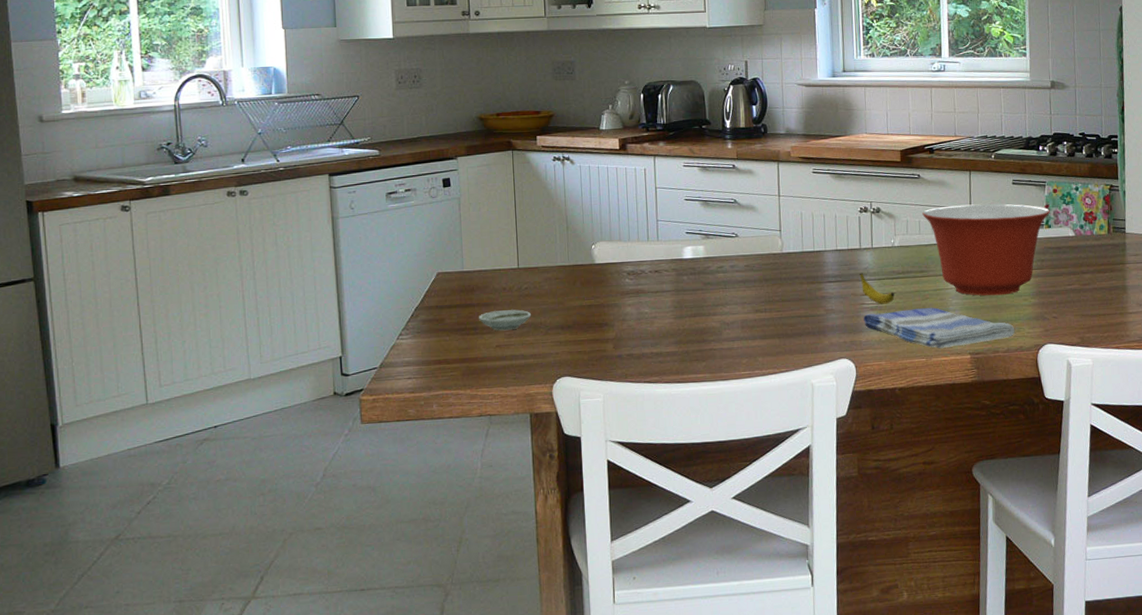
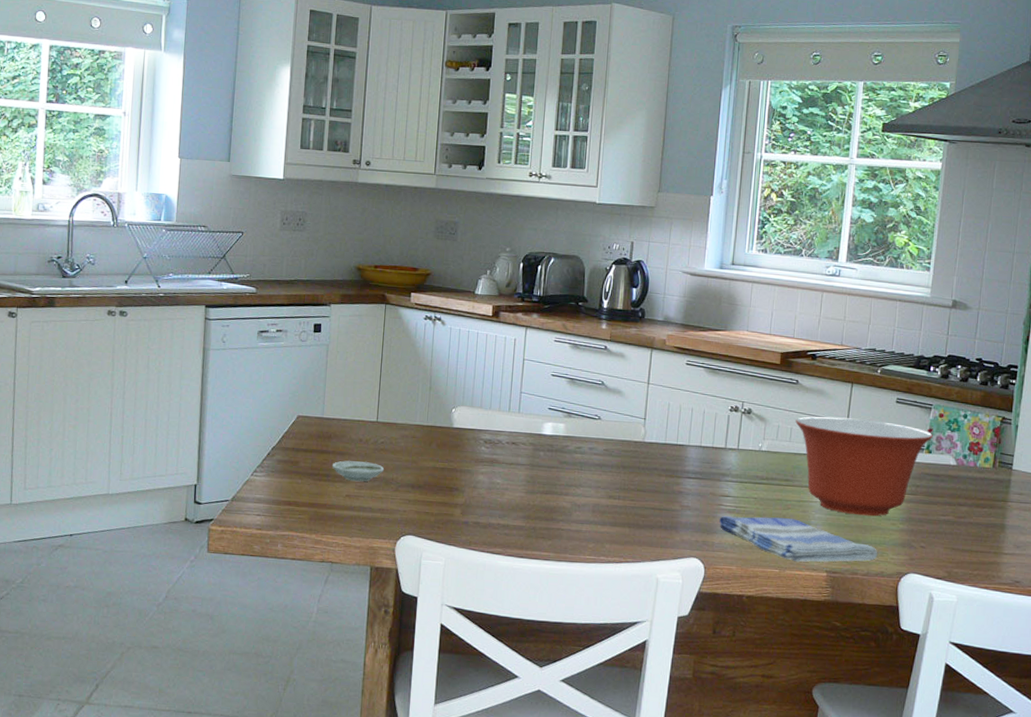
banana: present [860,272,895,304] -> none [721,473,755,509]

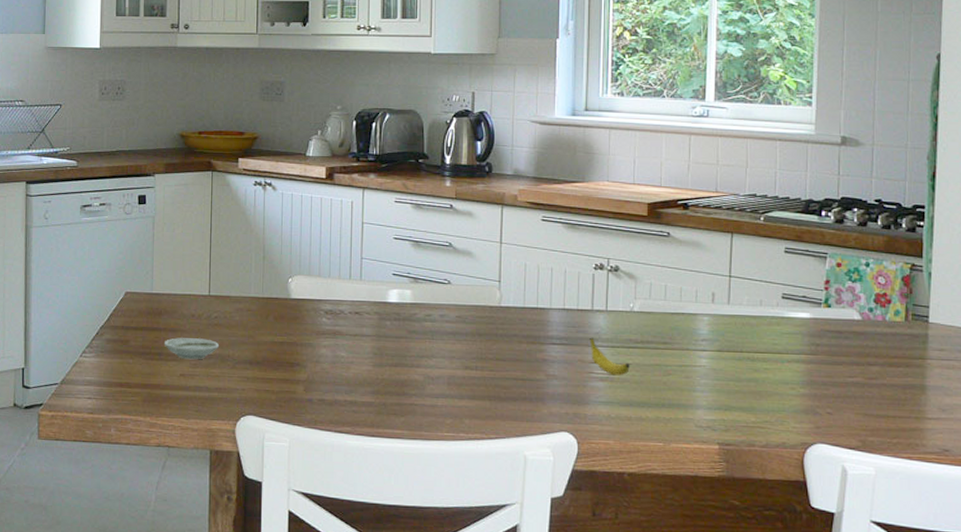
dish towel: present [719,516,878,562] -> none [591,384,777,434]
banana: none [721,473,755,509] -> present [589,337,630,376]
mixing bowl: present [795,416,933,517] -> none [670,271,831,381]

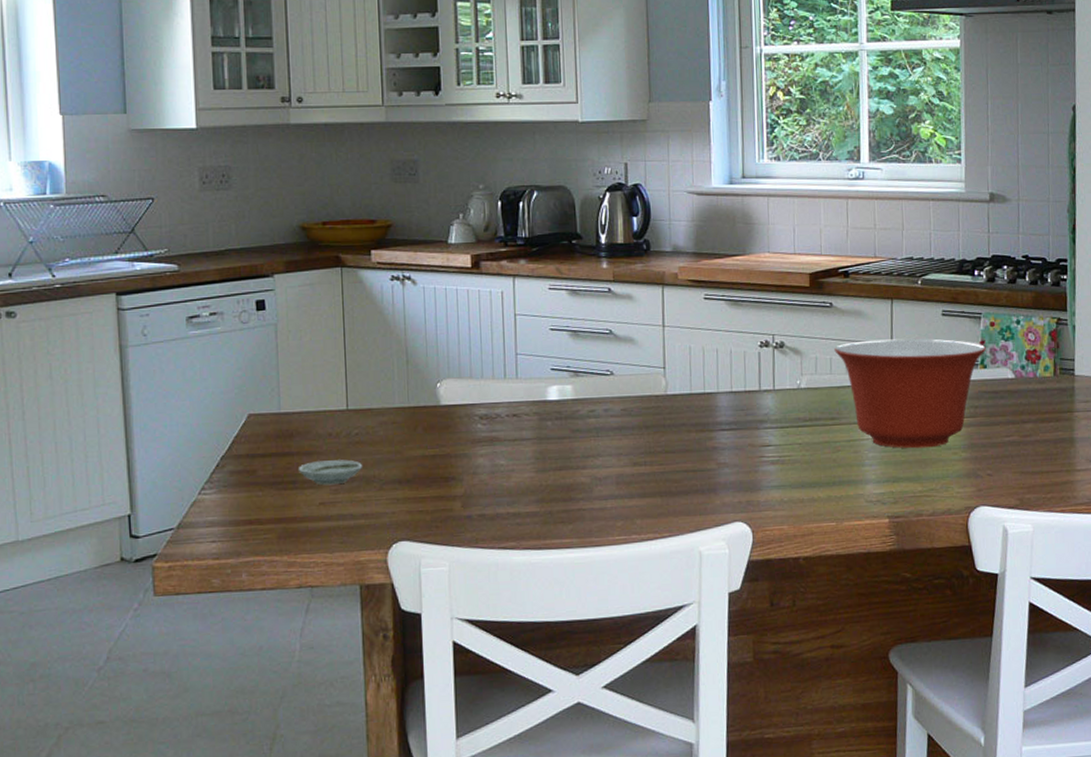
banana: present [589,337,630,376] -> none [759,419,800,457]
mixing bowl: none [670,271,831,381] -> present [834,338,986,449]

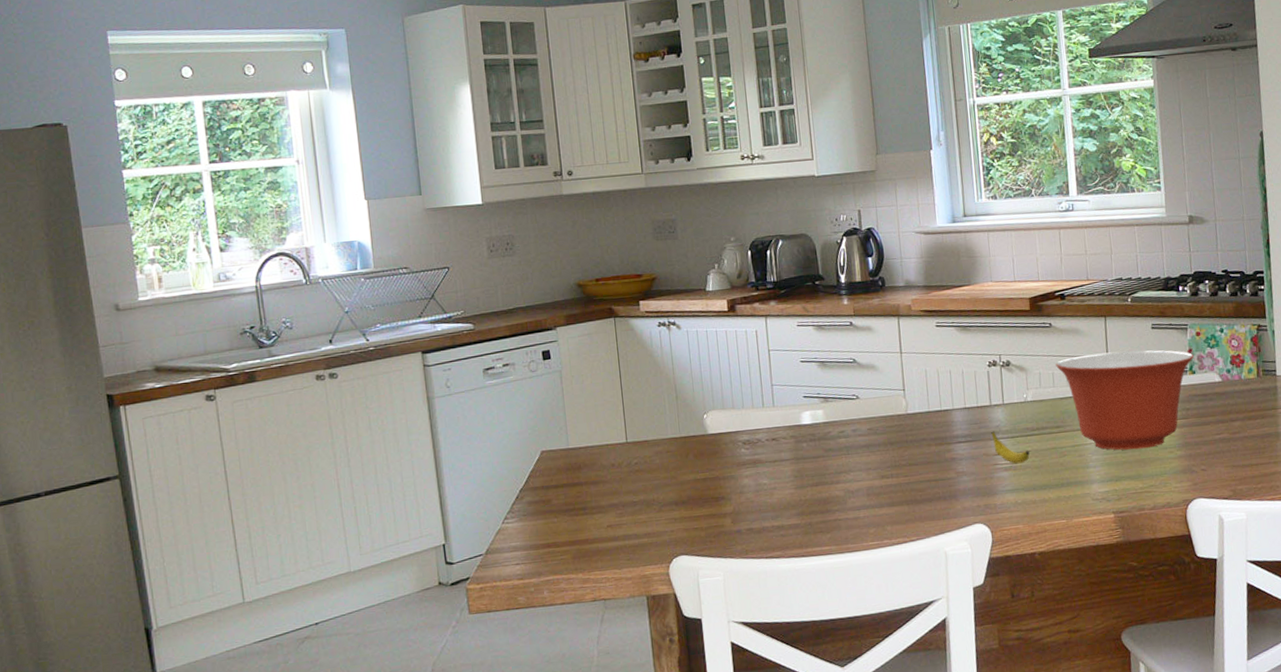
saucer: present [298,459,363,486] -> none [586,486,644,510]
banana: none [759,419,800,457] -> present [991,431,1030,464]

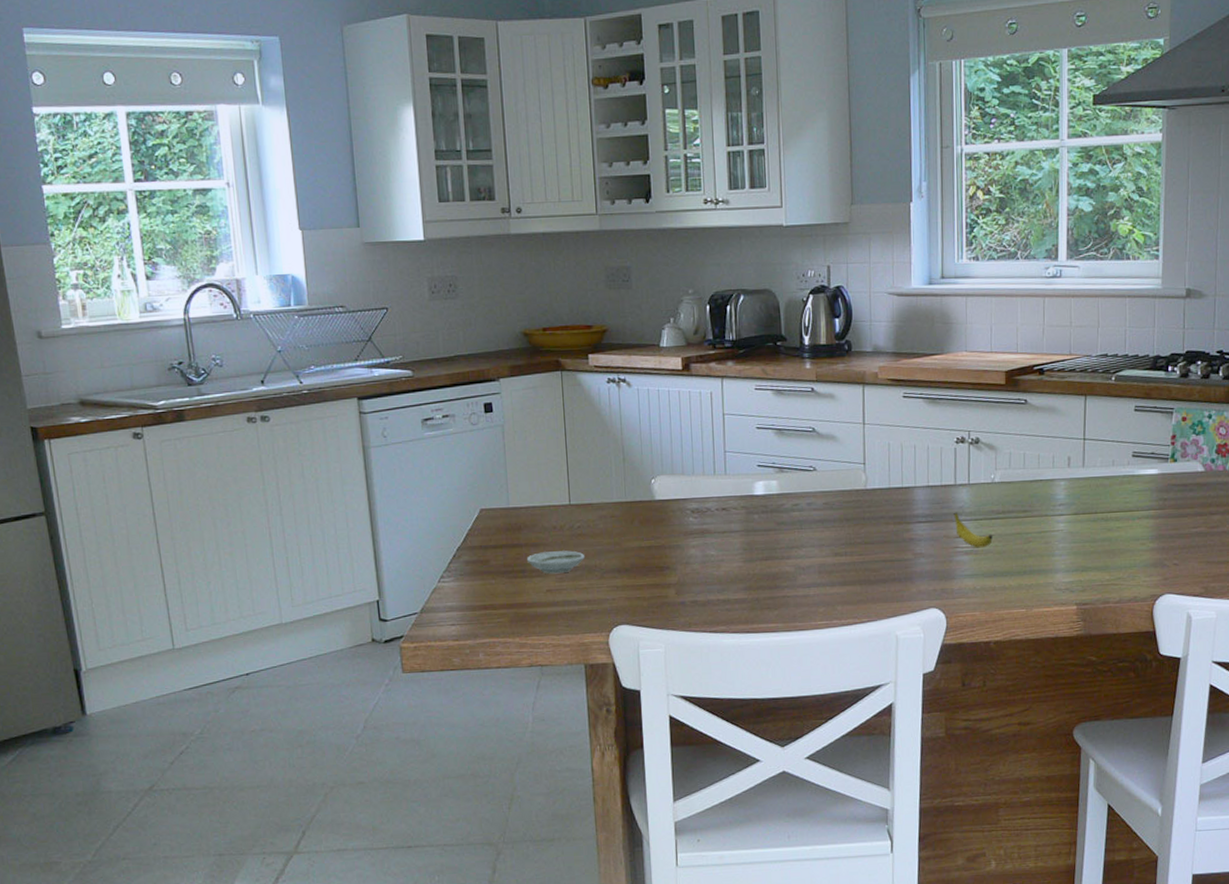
saucer: none [586,486,644,510] -> present [526,550,586,574]
mixing bowl: present [1056,350,1194,450] -> none [1028,433,1177,540]

